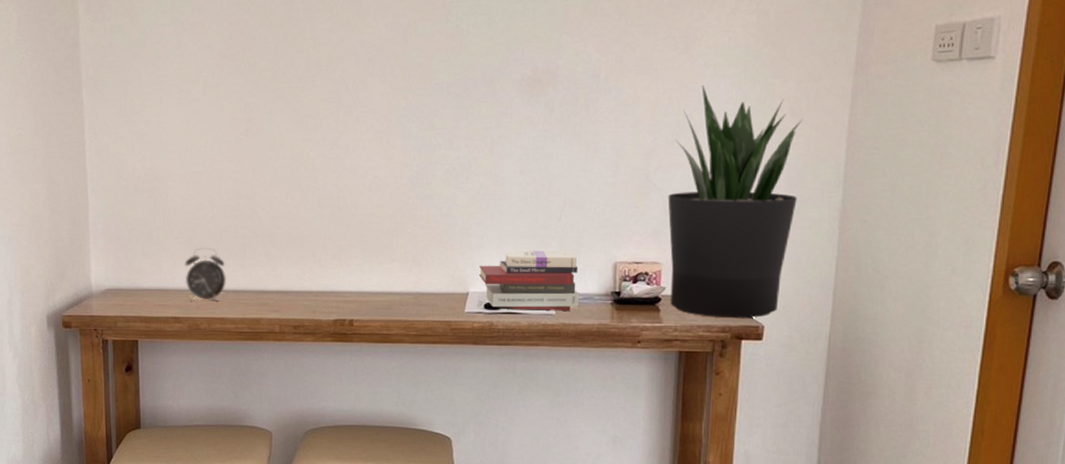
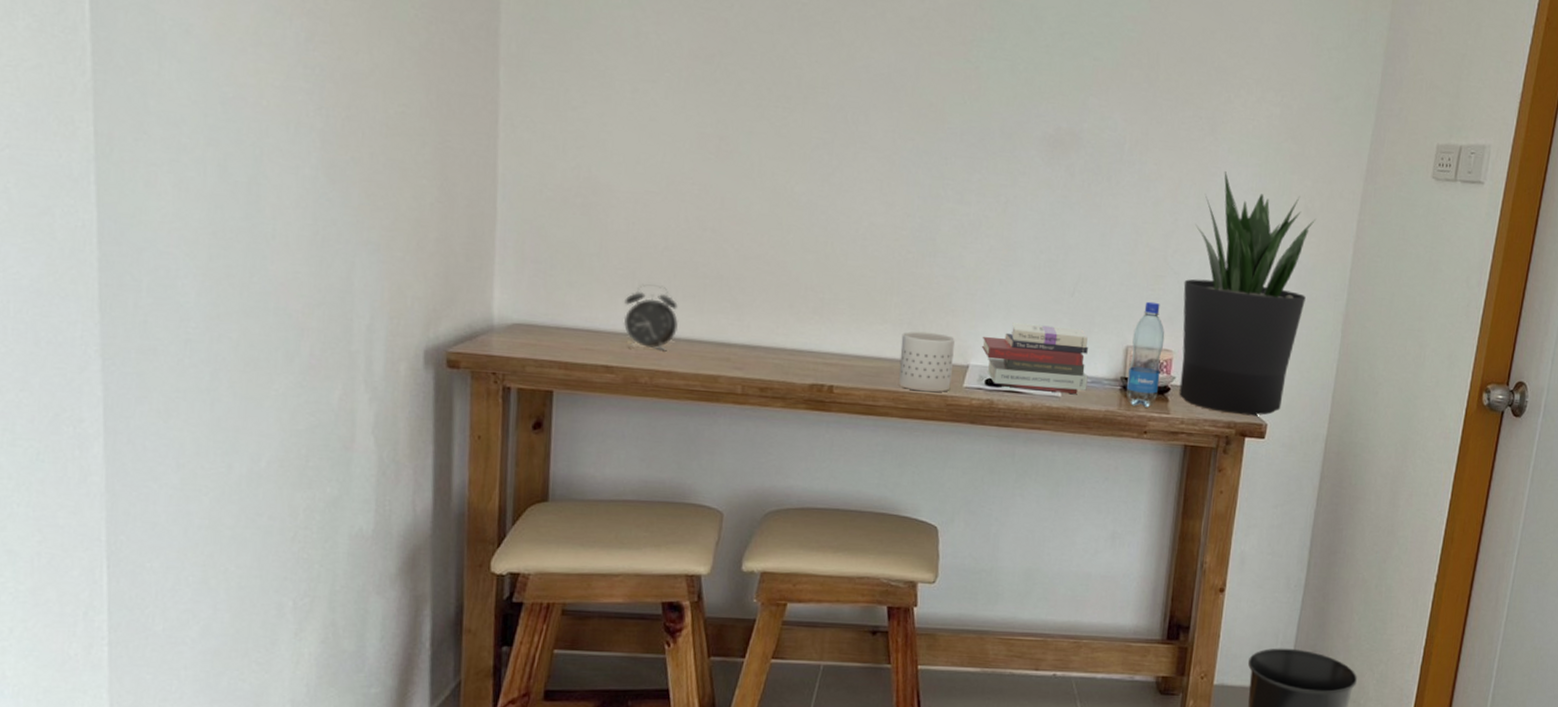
mug: none [407,266,455,319] -> present [898,331,956,393]
bottle: none [617,218,652,319] -> present [1125,301,1165,409]

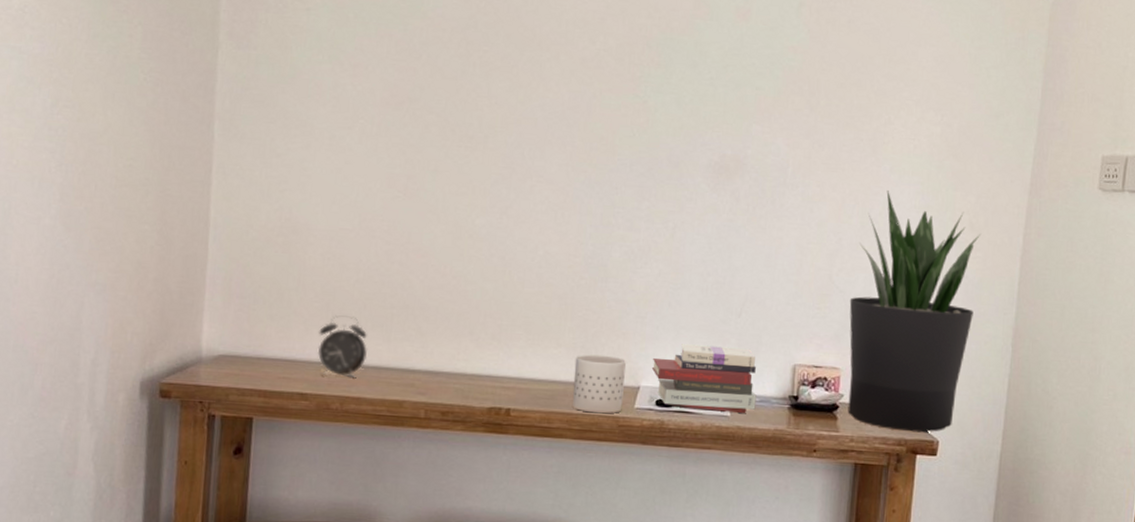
bottle: present [1125,301,1165,409] -> none [794,320,832,427]

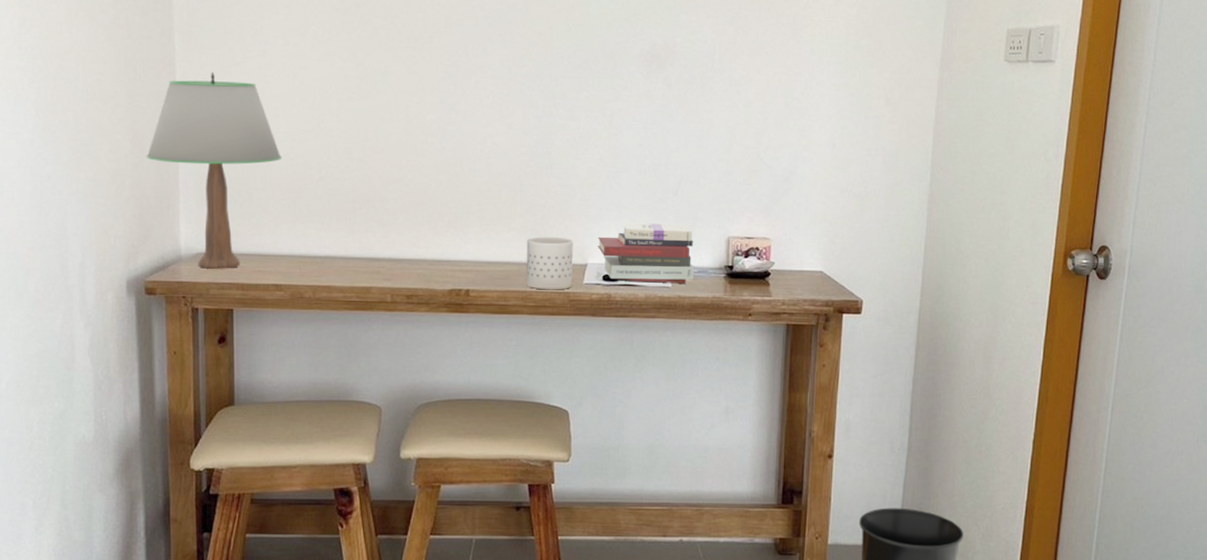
table lamp: none [173,162,319,374] -> present [146,71,283,269]
alarm clock: present [317,314,367,379] -> none [288,210,334,269]
planter: present [847,190,980,433] -> none [777,71,896,294]

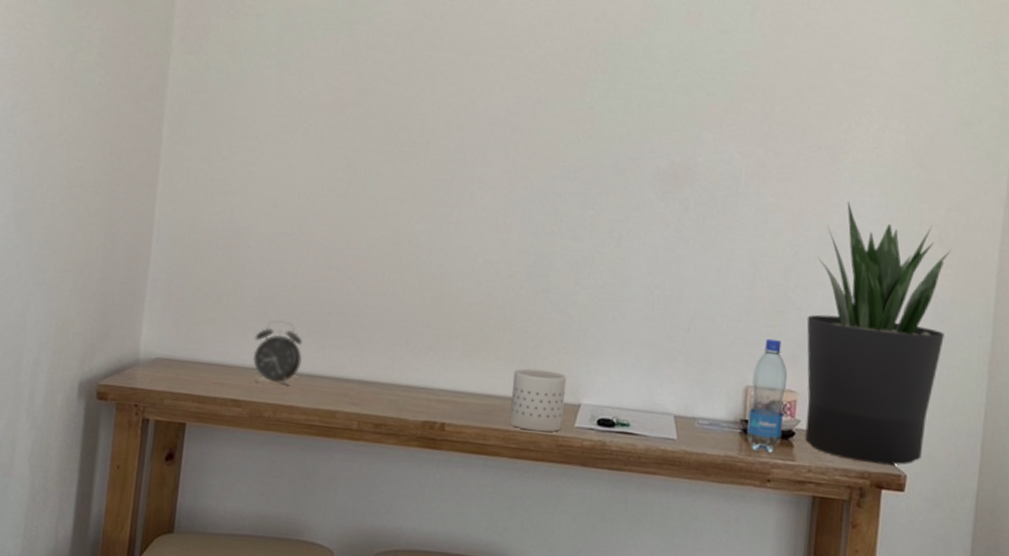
table lamp: present [146,71,283,269] -> none [117,165,258,378]
alarm clock: none [288,210,334,269] -> present [252,320,303,386]
books: present [597,223,695,283] -> none [593,360,705,437]
bottle: none [730,195,763,293] -> present [746,338,788,455]
planter: none [777,71,896,294] -> present [805,202,951,465]

